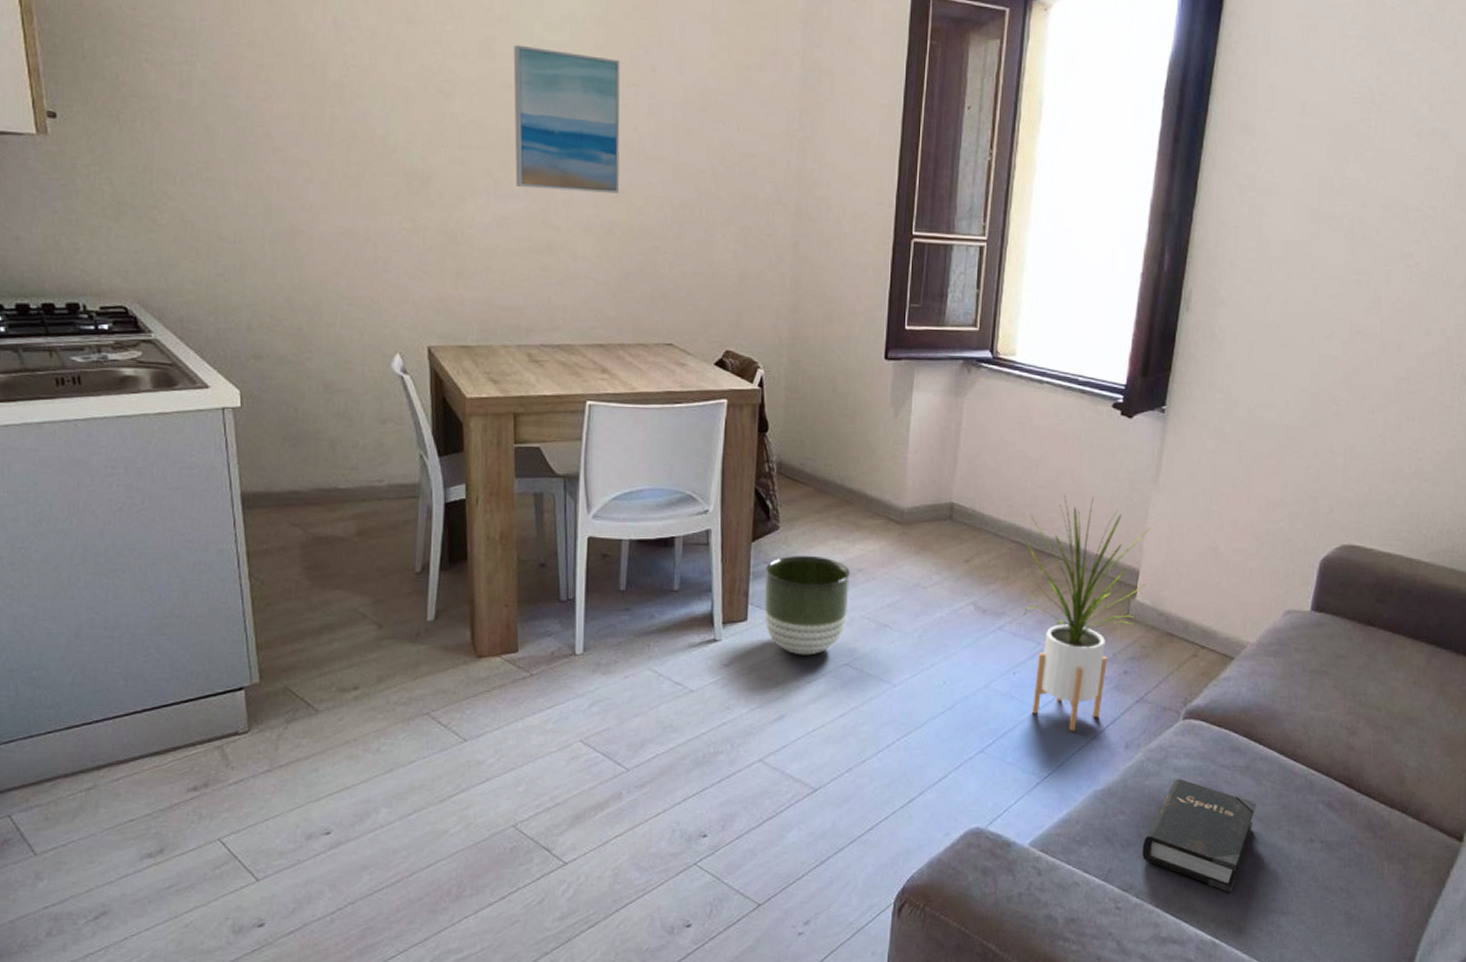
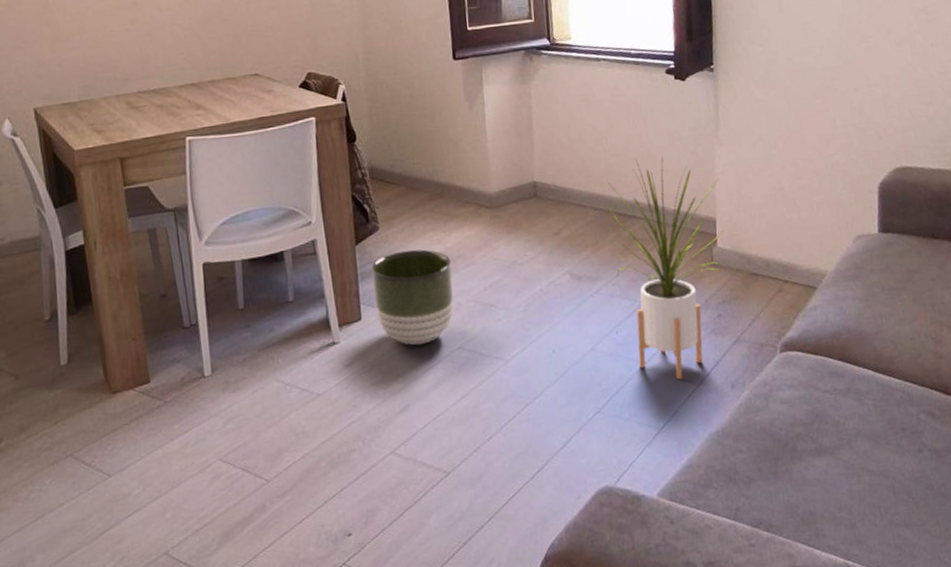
hardback book: present [1142,778,1257,893] -> none [764,409,863,514]

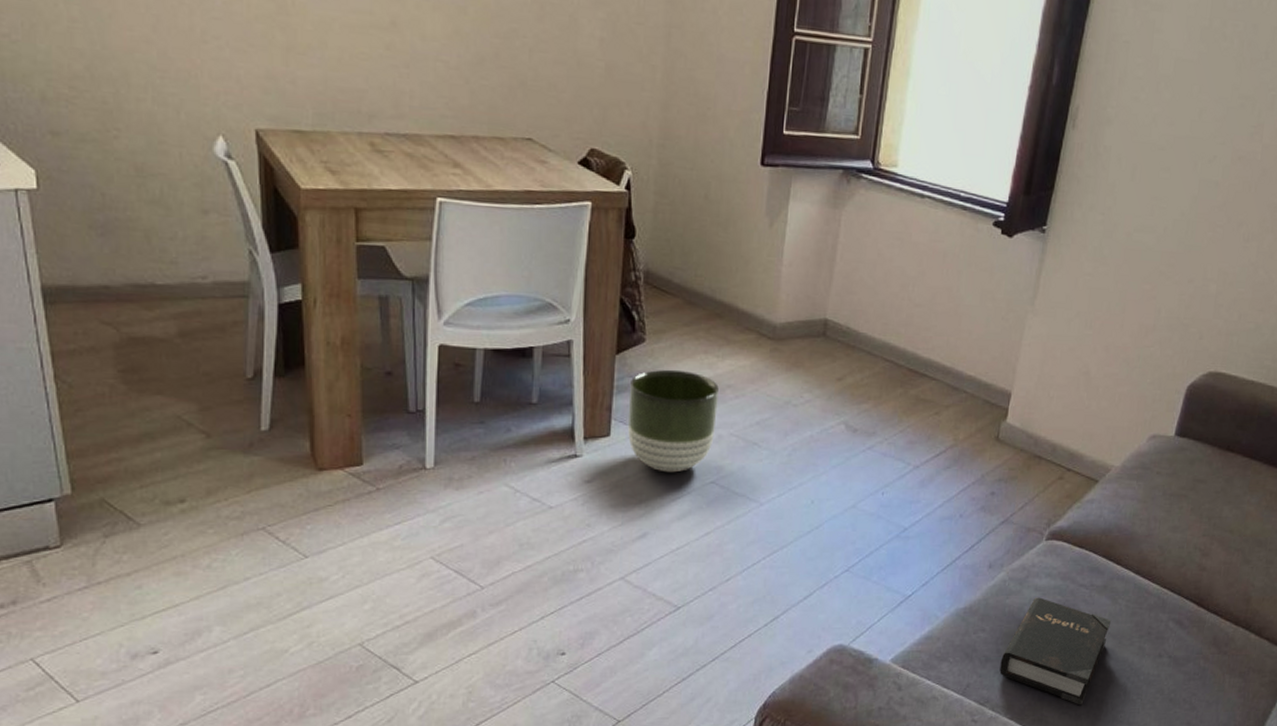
house plant: present [606,156,725,380] -> none [895,314,1025,551]
hardback book: none [764,409,863,514] -> present [999,597,1112,706]

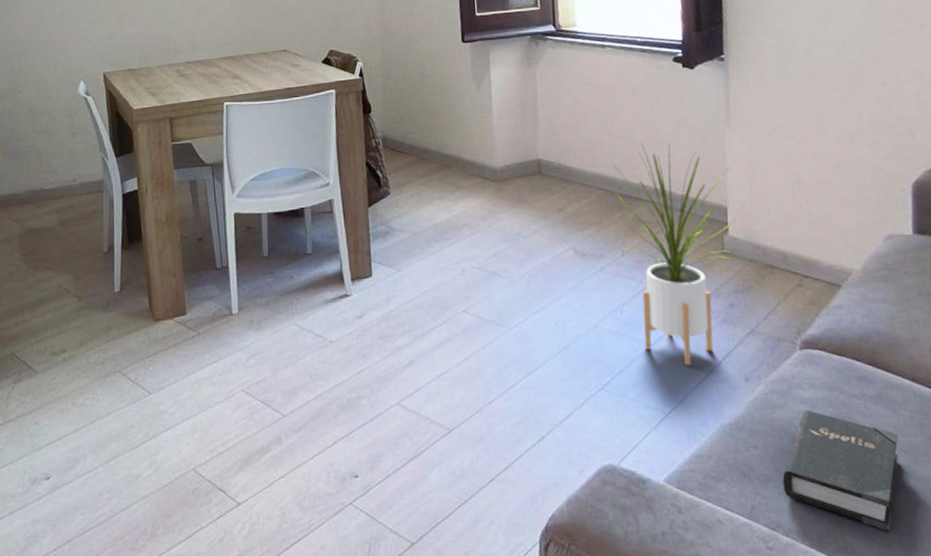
planter: present [628,369,719,473] -> none [382,215,459,305]
house plant: none [895,314,1025,551] -> present [611,142,737,366]

